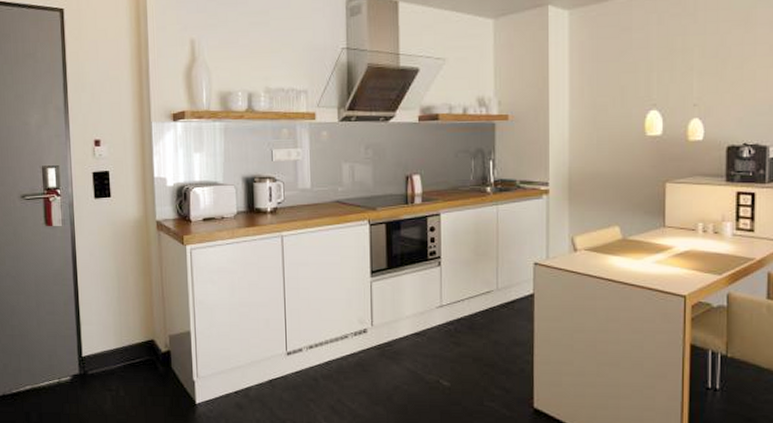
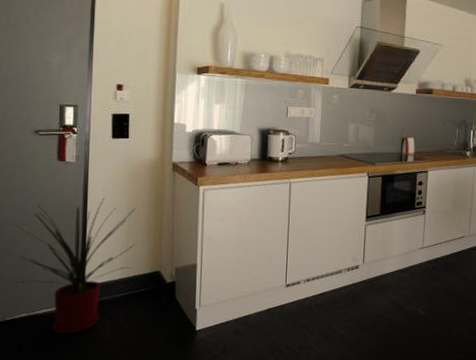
house plant: none [11,264,128,407] -> present [14,199,136,334]

